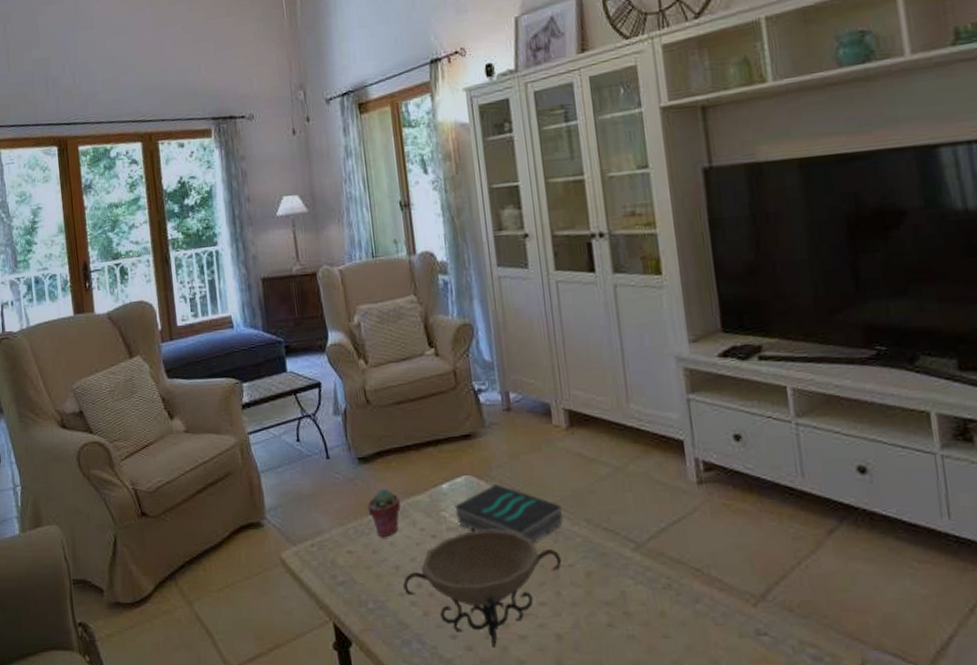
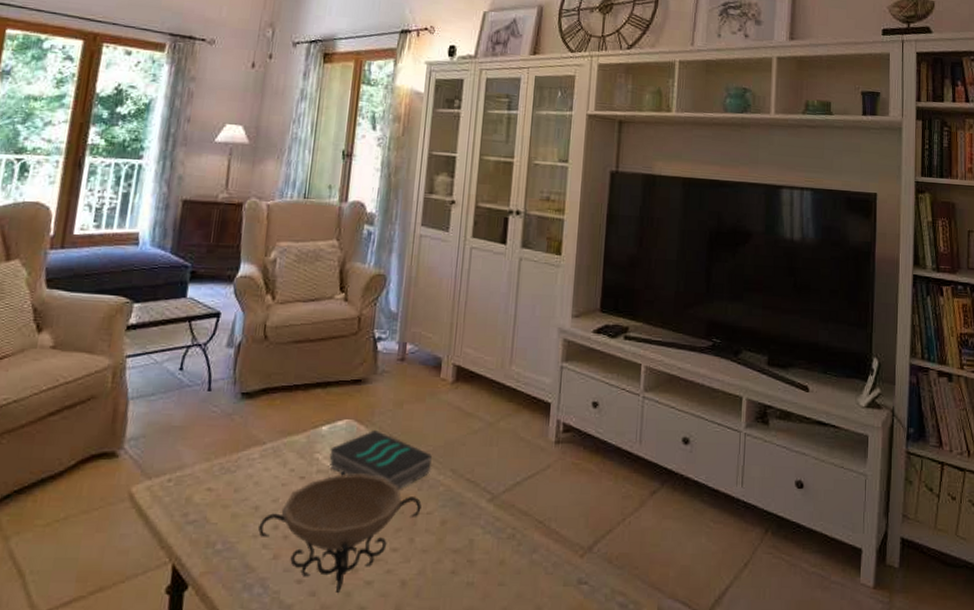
potted succulent: present [367,488,401,538] -> none [239,425,276,477]

